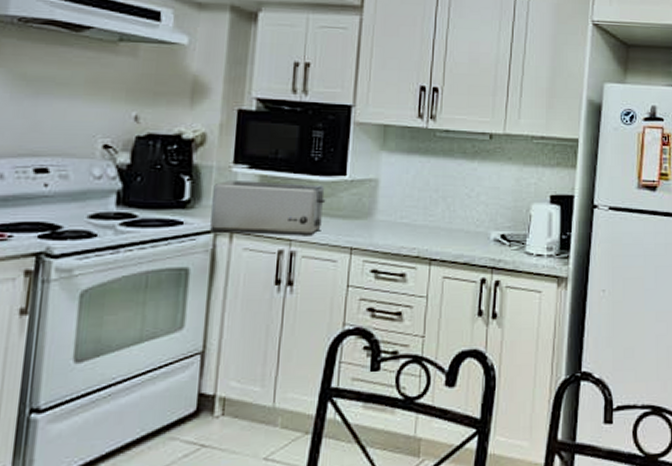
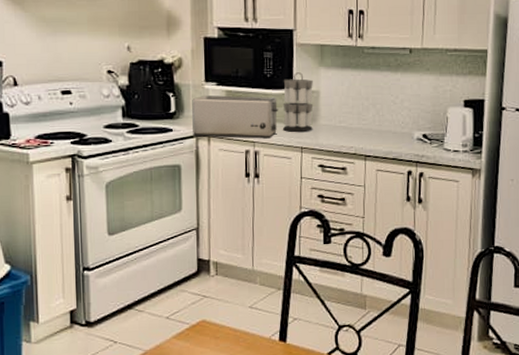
spice rack: none [329,156,371,228] -> present [283,72,314,132]

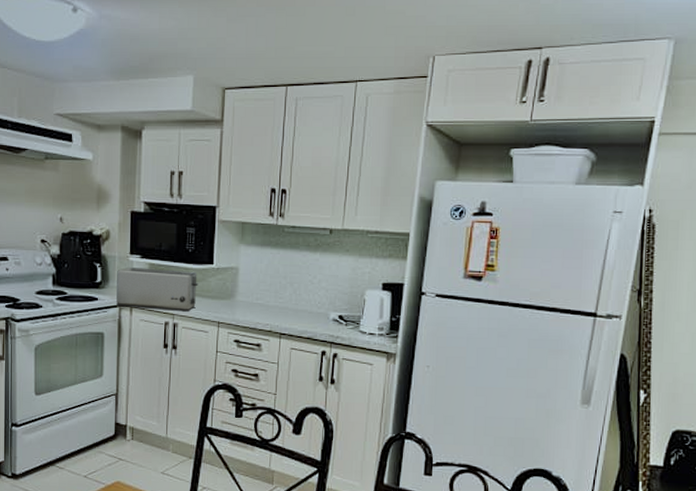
spice rack: present [283,72,314,132] -> none [202,248,233,307]

